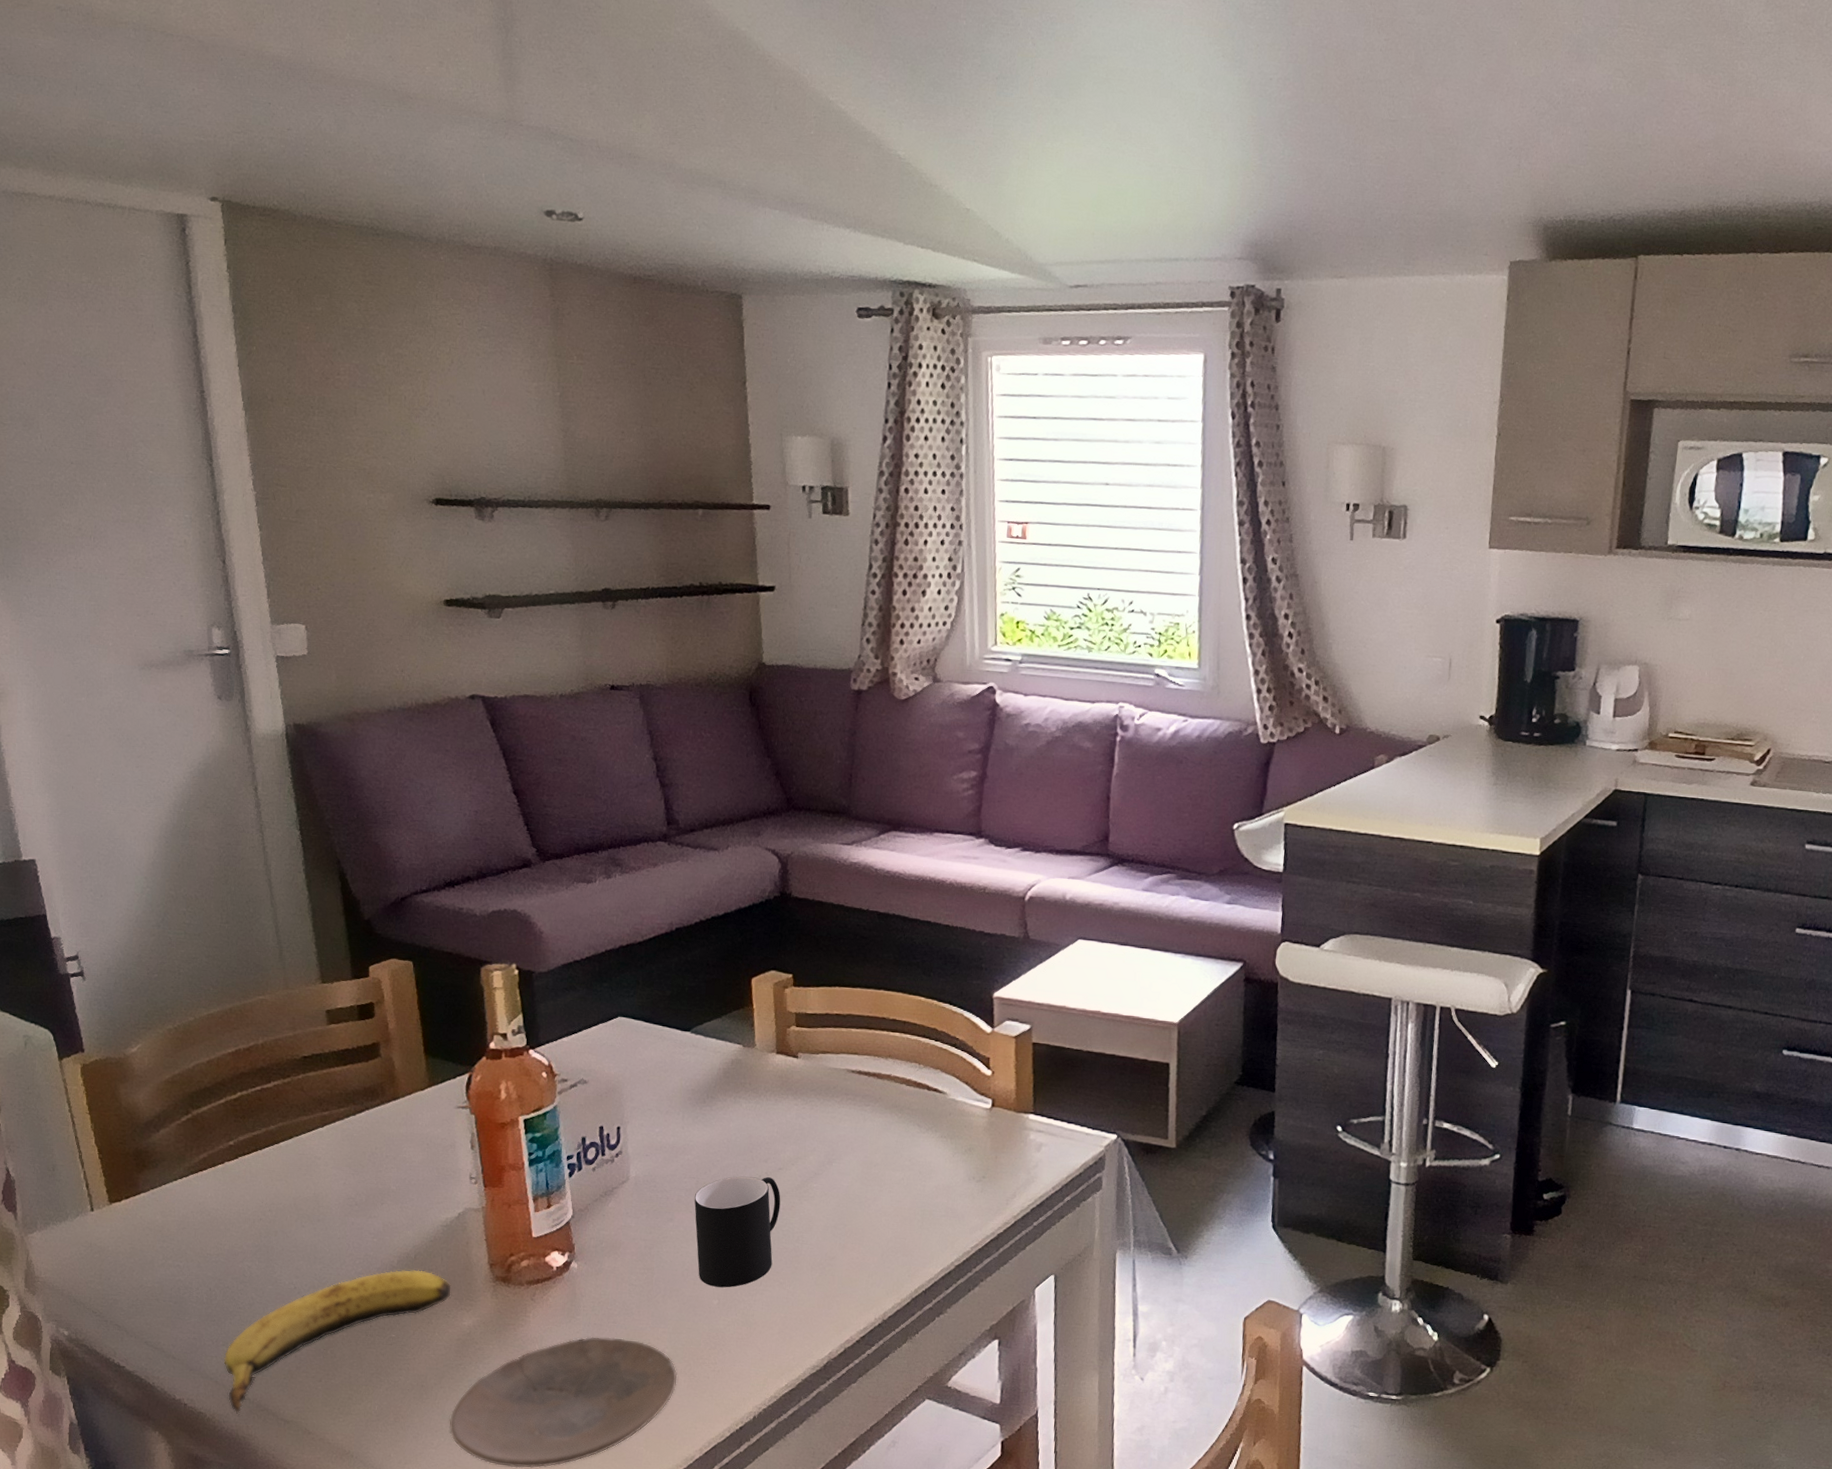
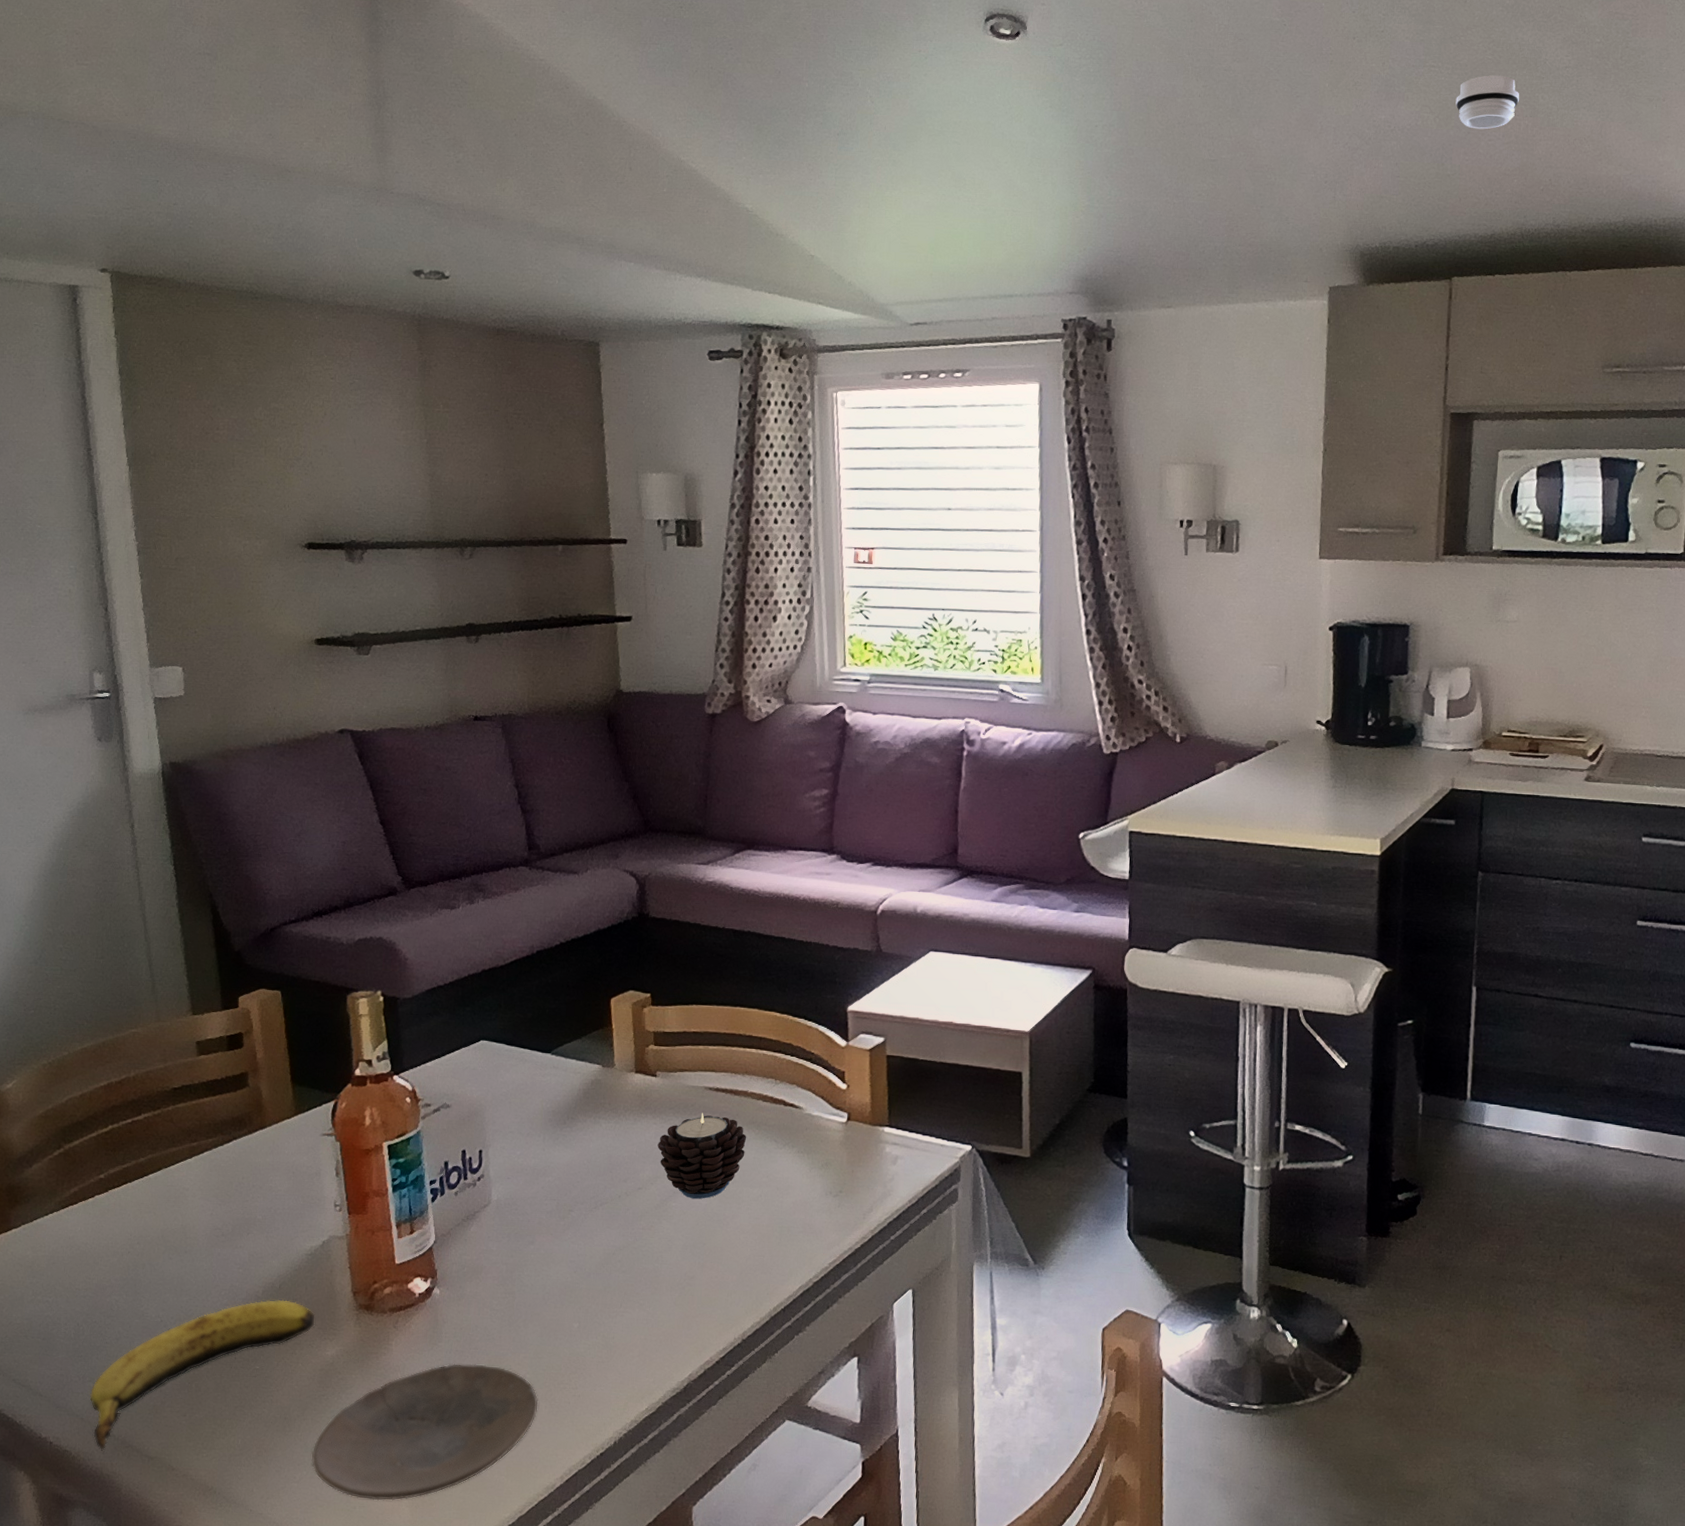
cup: present [694,1176,781,1288] -> none [554,1197,640,1311]
candle: none [799,1095,890,1181] -> present [657,1113,747,1199]
smoke detector: none [1650,38,1718,97] -> present [1455,75,1520,130]

